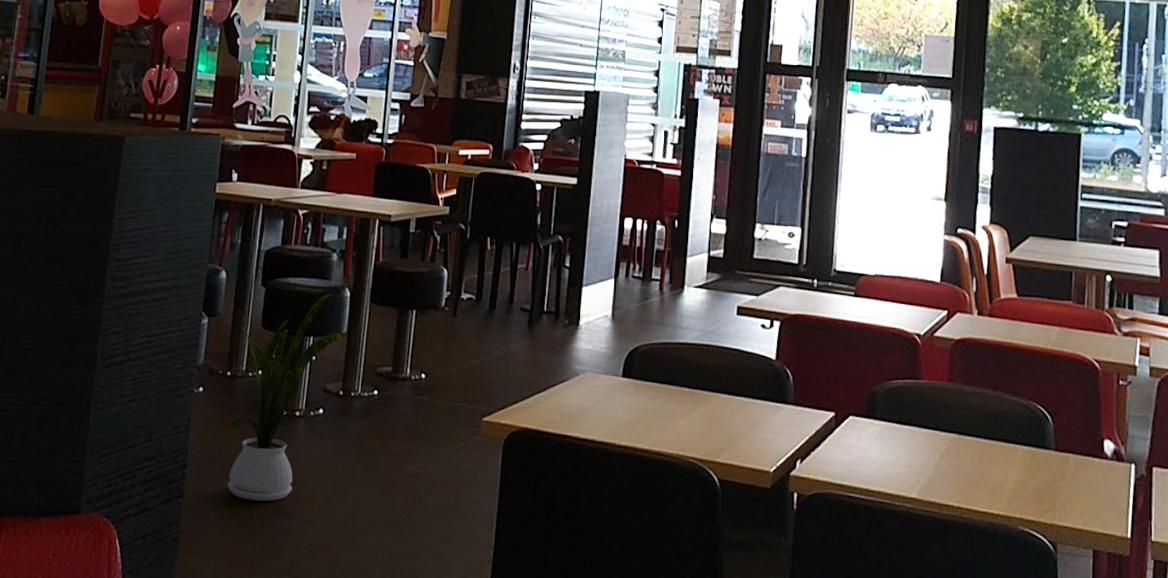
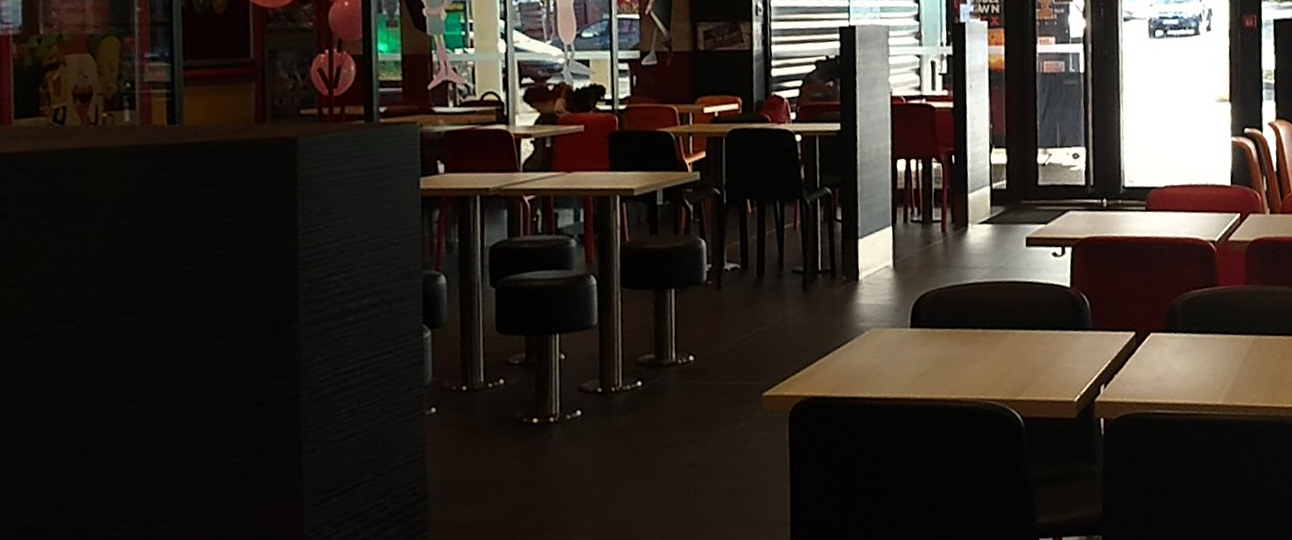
house plant: present [226,293,348,502] -> none [468,283,600,521]

